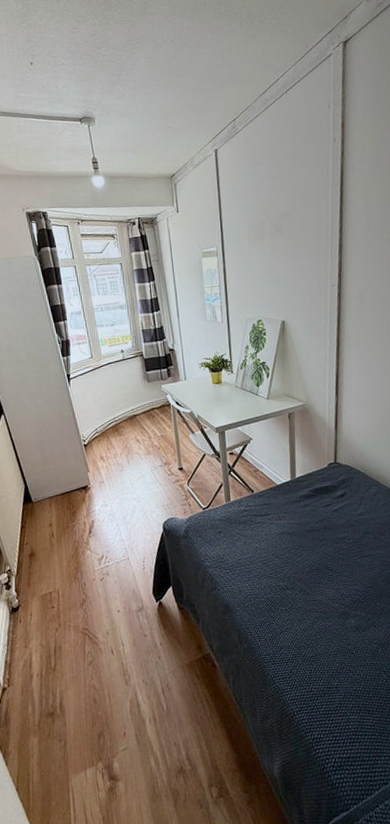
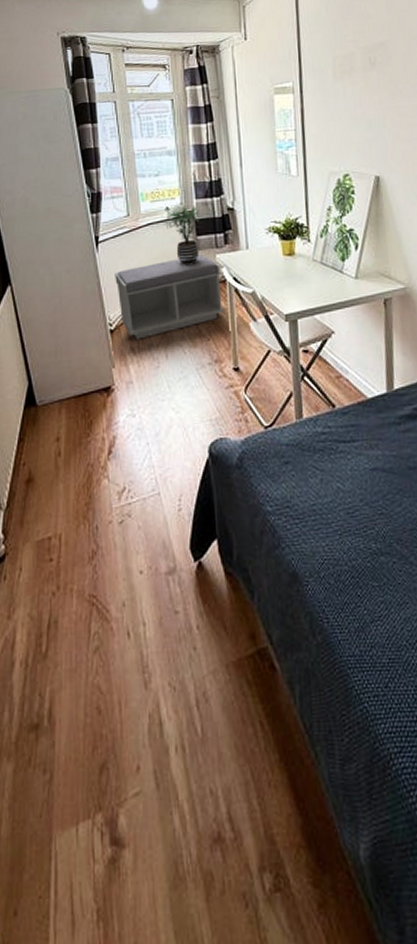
bench: none [85,385,170,451] -> present [115,255,224,339]
potted plant: none [120,348,149,394] -> present [164,205,199,265]

